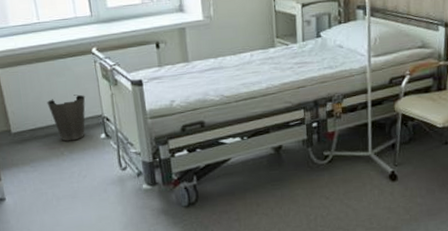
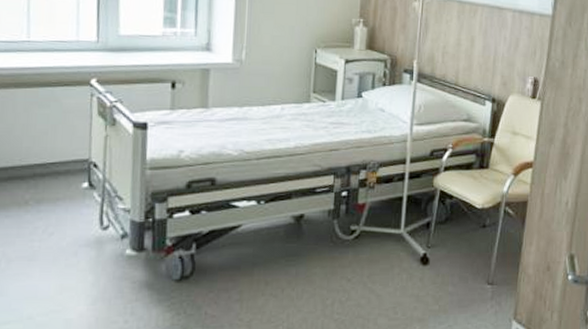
waste basket: present [46,94,86,142] -> none [18,131,72,188]

